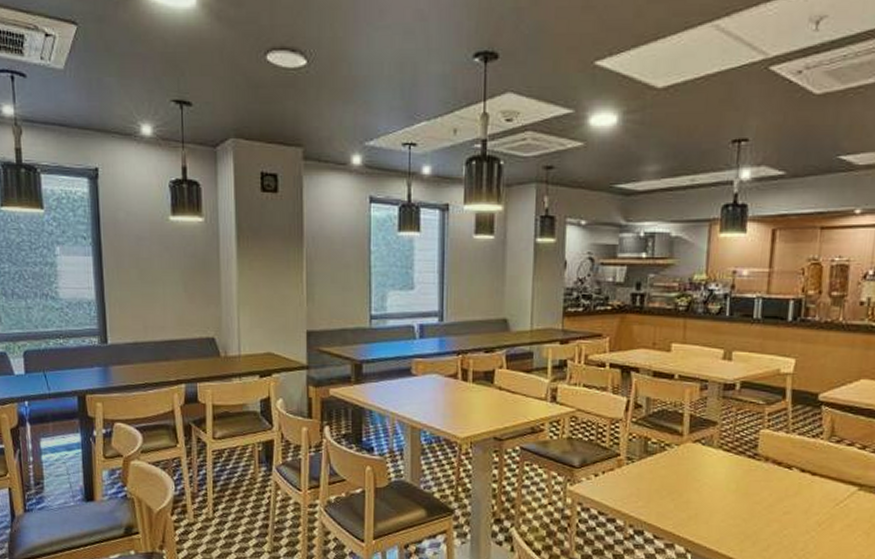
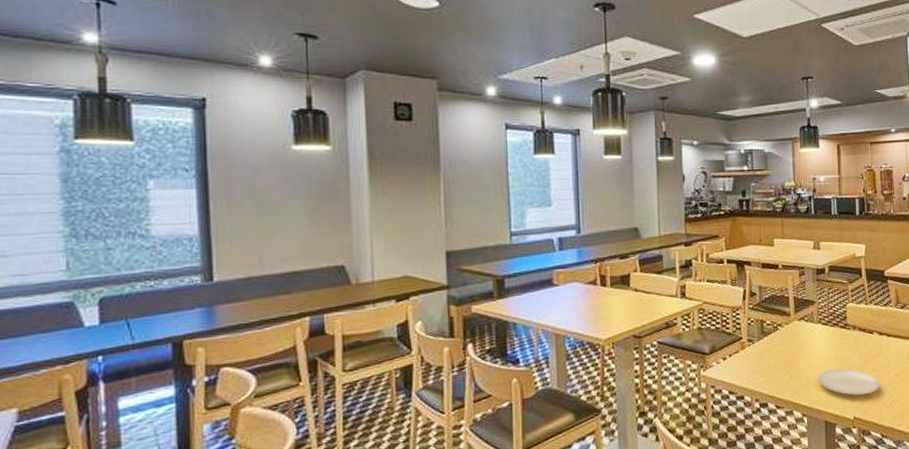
plate: none [709,504,795,541] -> present [817,368,881,396]

